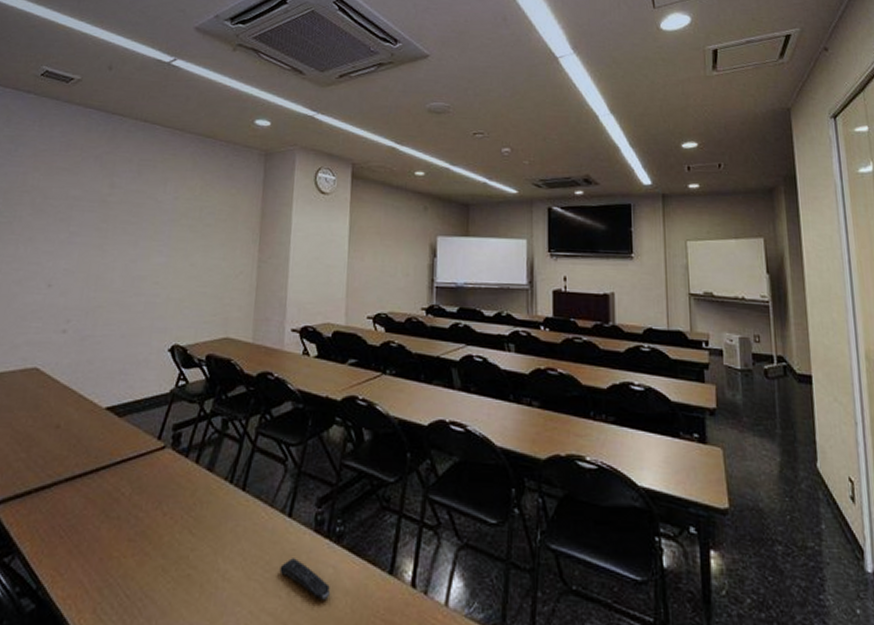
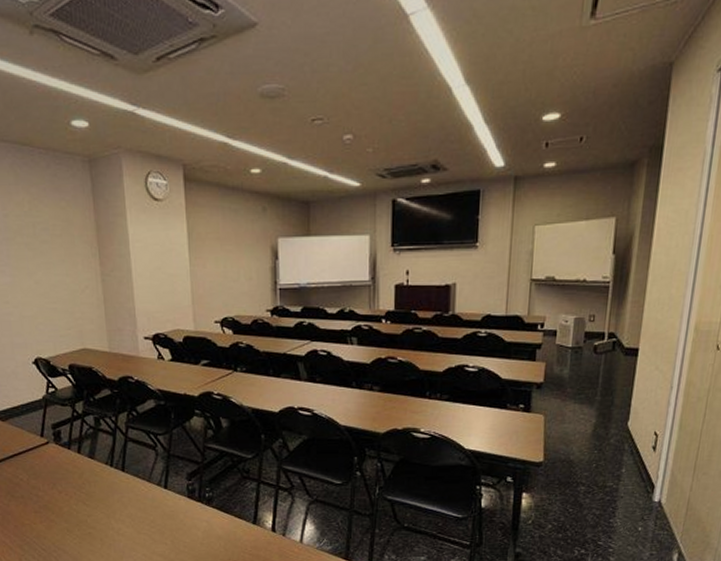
remote control: present [279,558,330,600] -> none [163,517,206,544]

